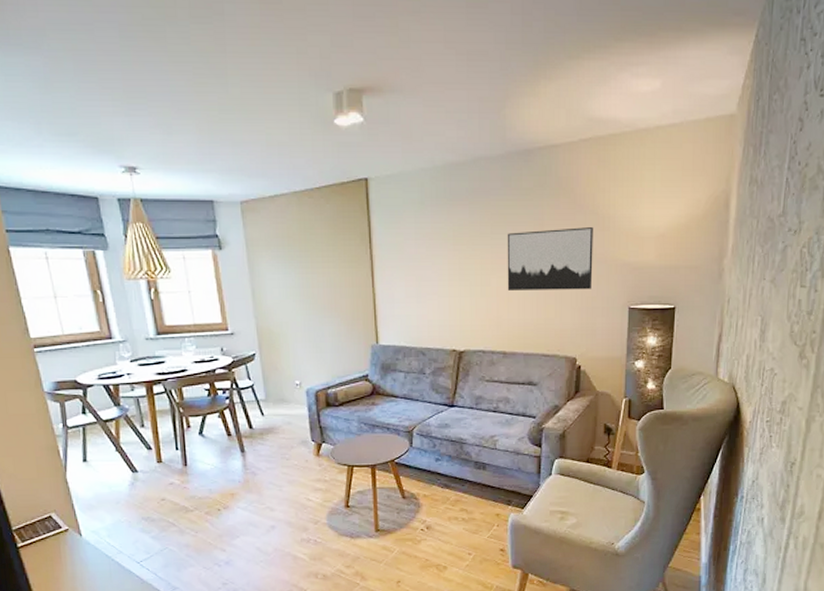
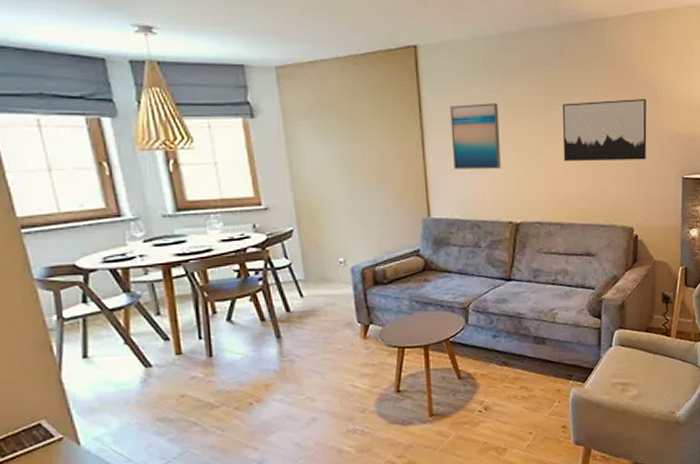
wall art: none [398,233,446,298] -> present [450,103,501,169]

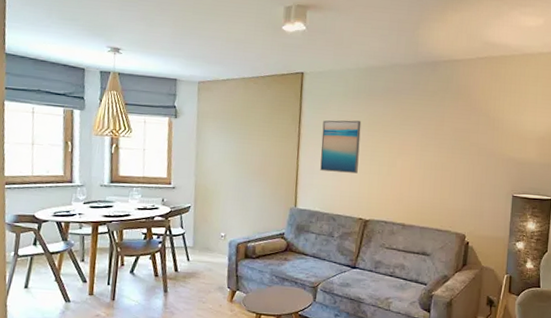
wall art: present [562,99,647,161] -> none [410,125,485,178]

